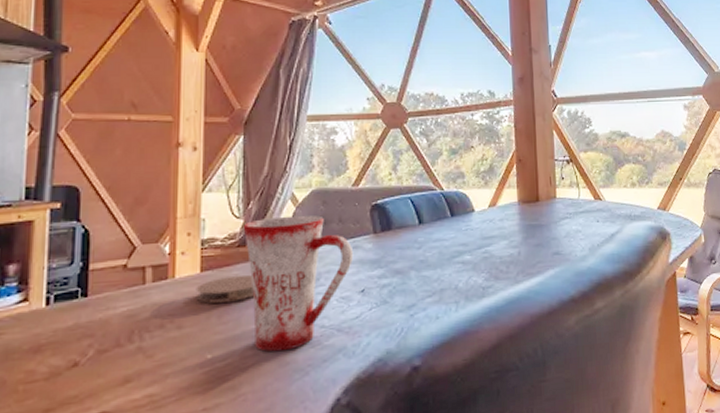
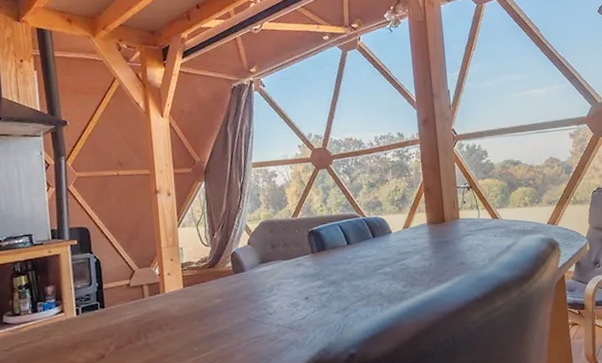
coaster: present [195,275,255,304] -> none [181,289,225,311]
mug: present [243,215,354,352] -> none [211,241,298,345]

